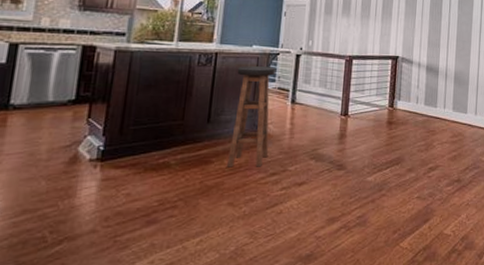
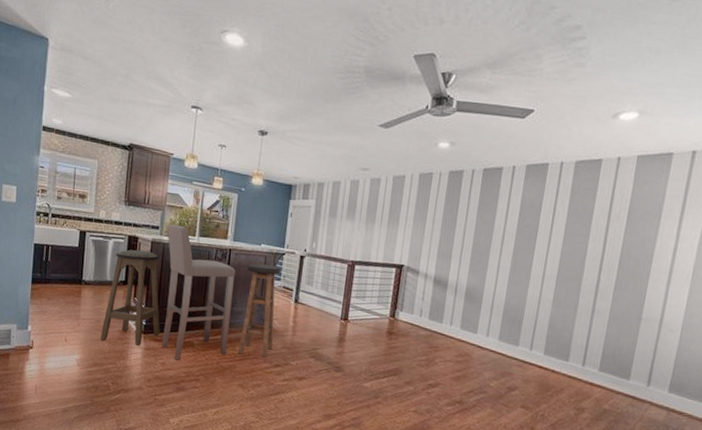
stool: none [34,61,126,178] -> present [100,249,160,346]
bar stool: none [125,30,224,187] -> present [161,224,236,360]

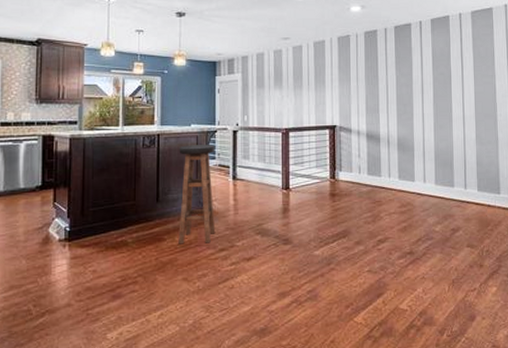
stool: present [100,249,160,346] -> none [16,149,87,258]
bar stool: present [161,224,236,360] -> none [86,117,167,264]

